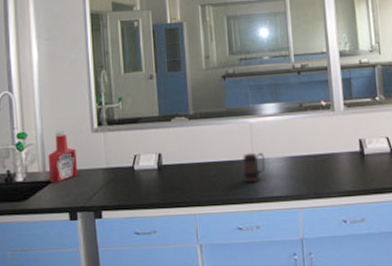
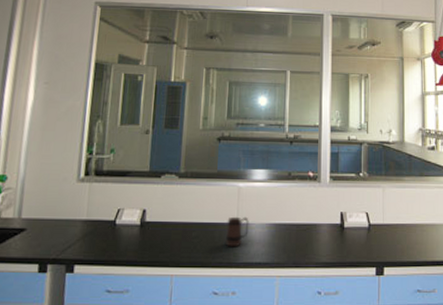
ketchup bottle: present [48,131,78,183] -> none [23,177,58,232]

